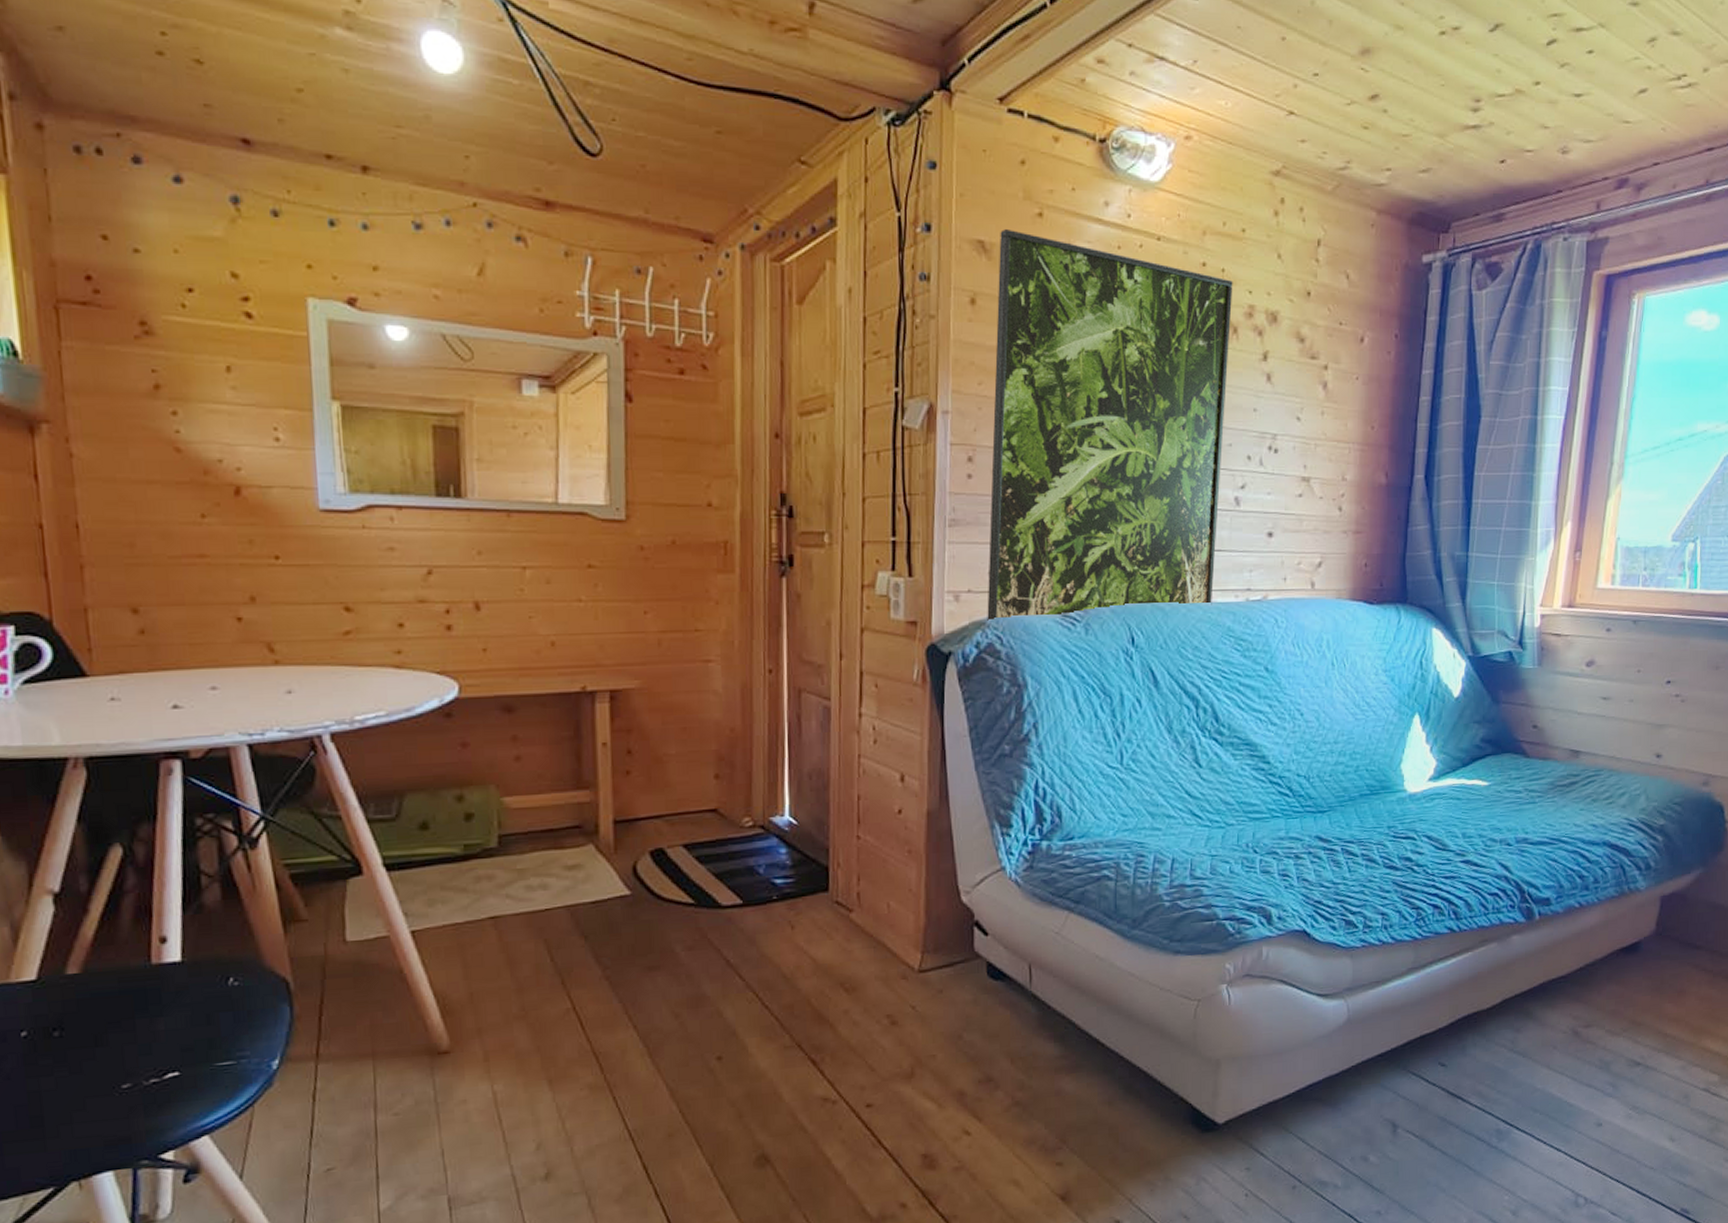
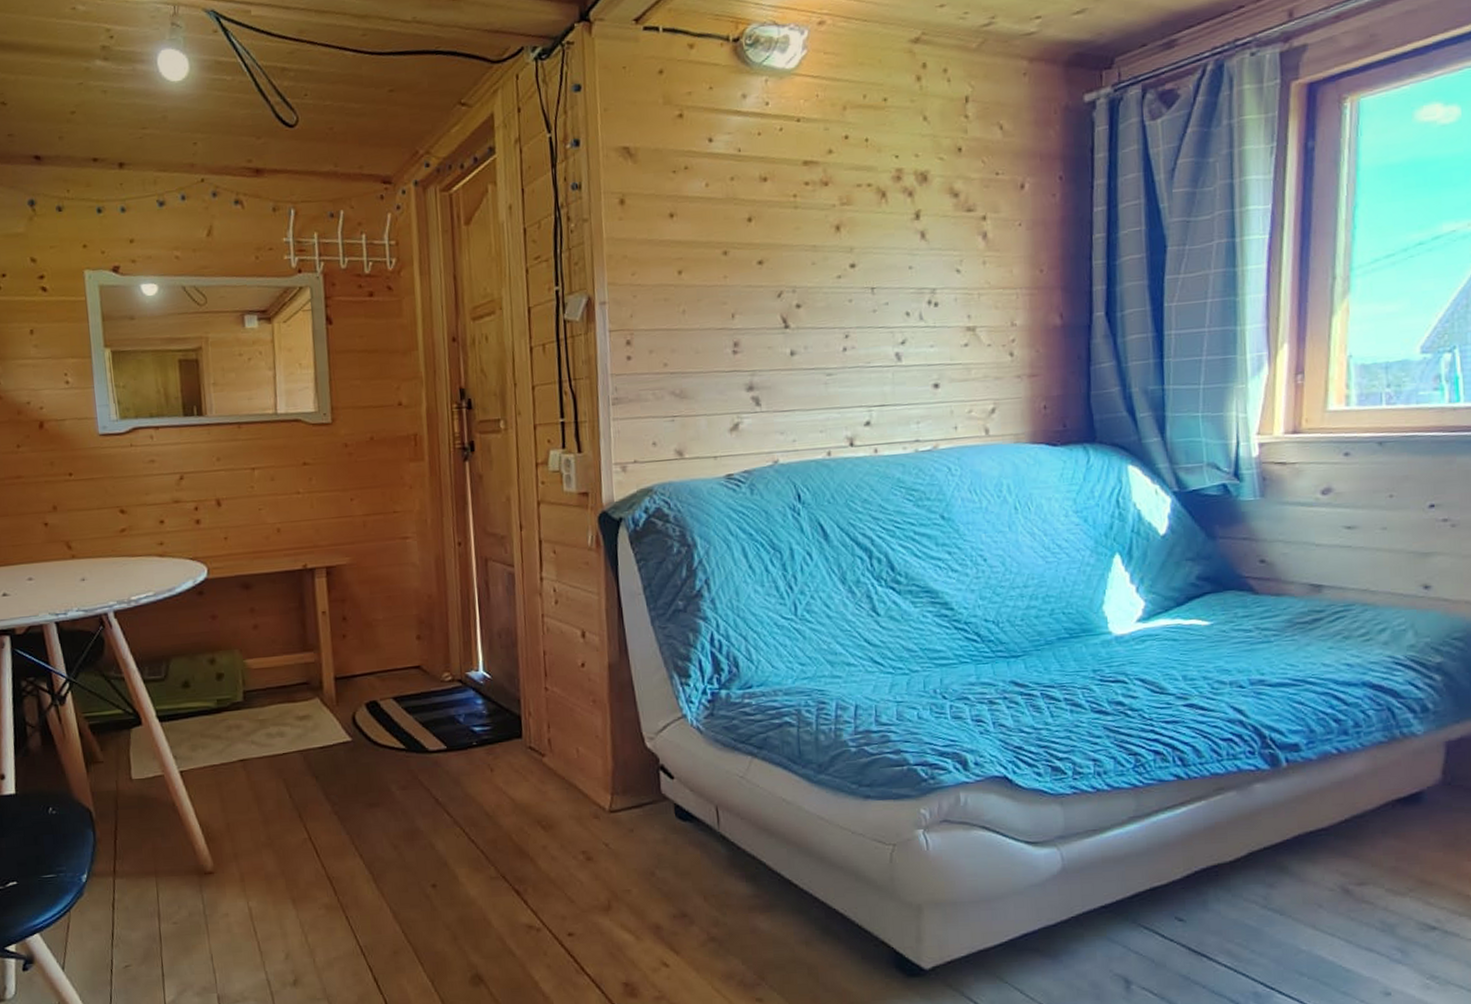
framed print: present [987,229,1233,621] -> none [643,133,879,488]

